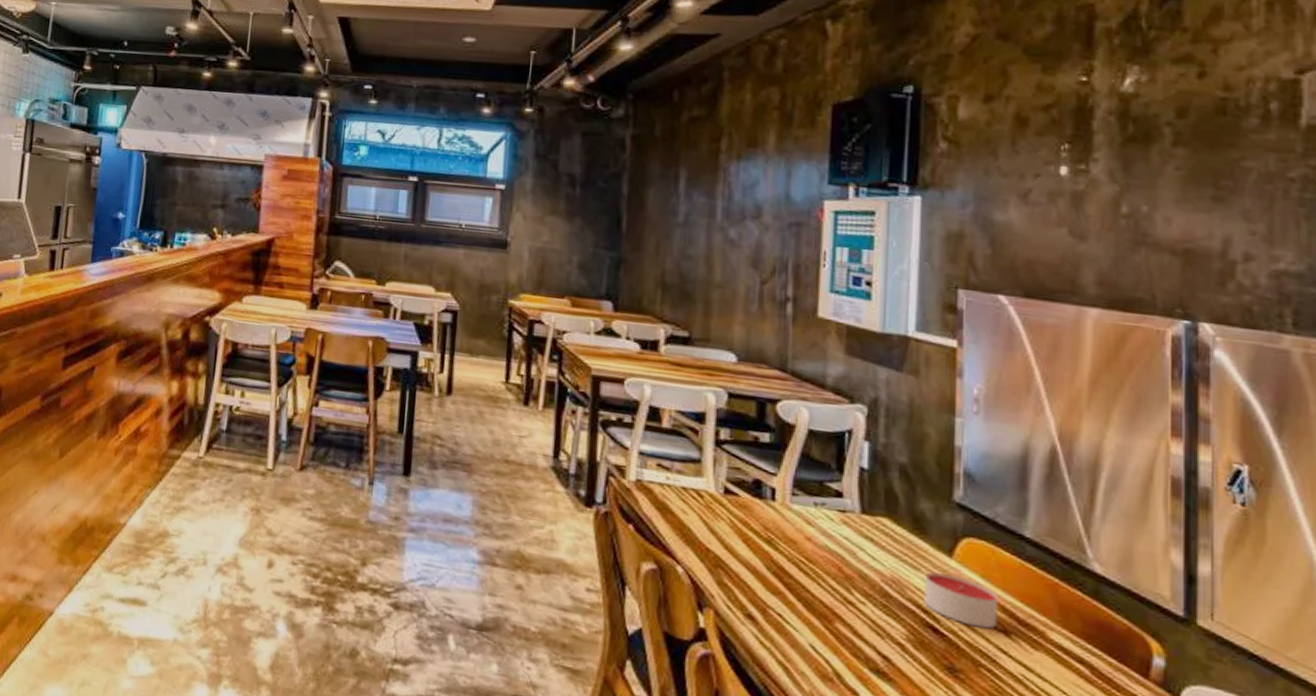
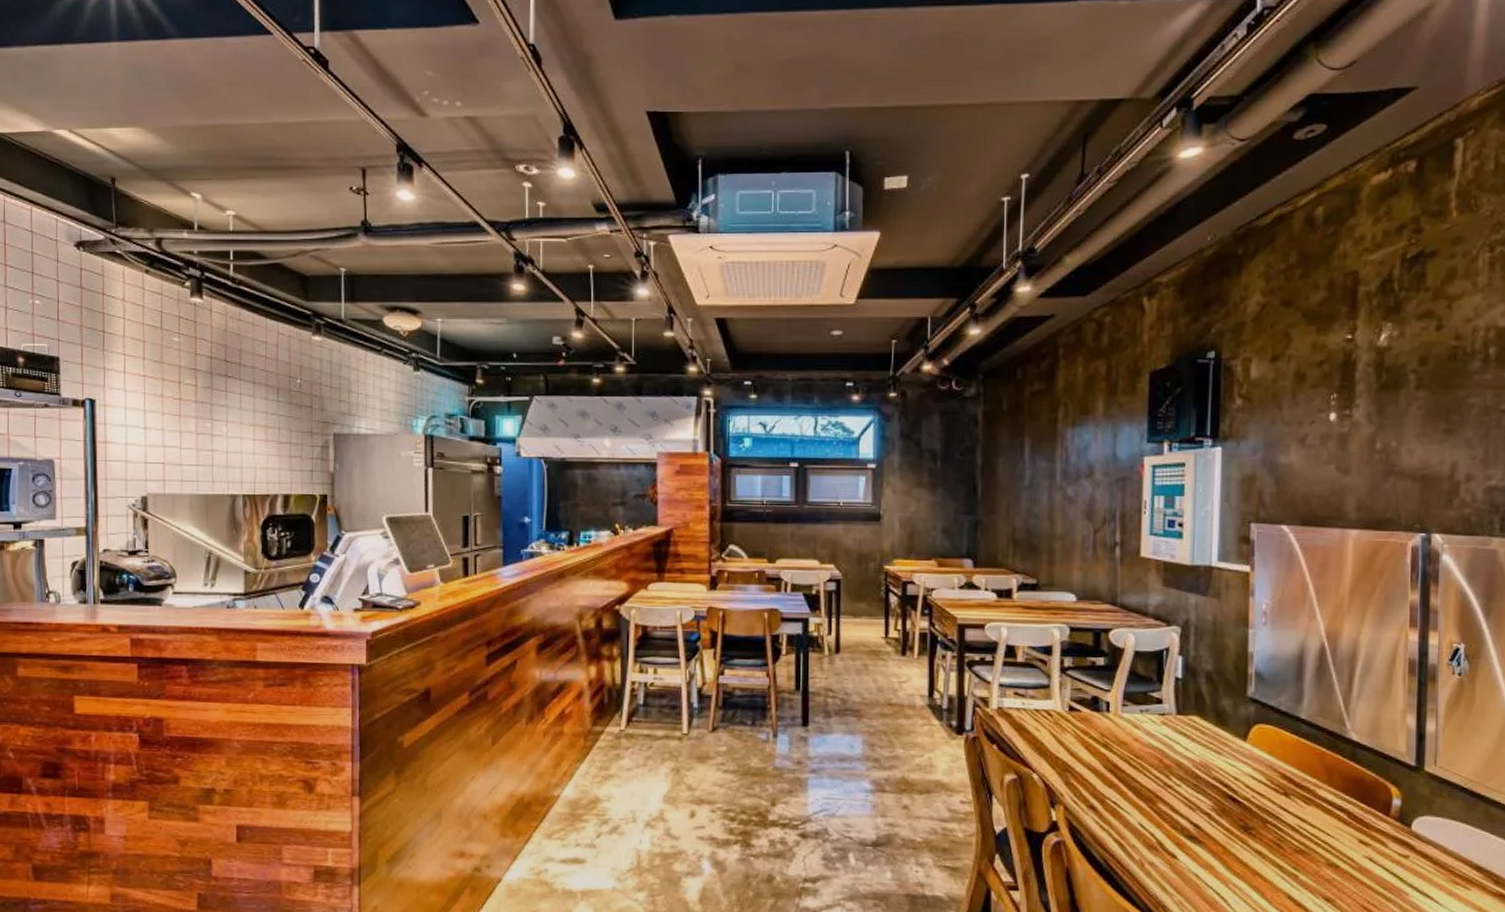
candle: present [924,572,998,629] -> none [1225,755,1281,793]

